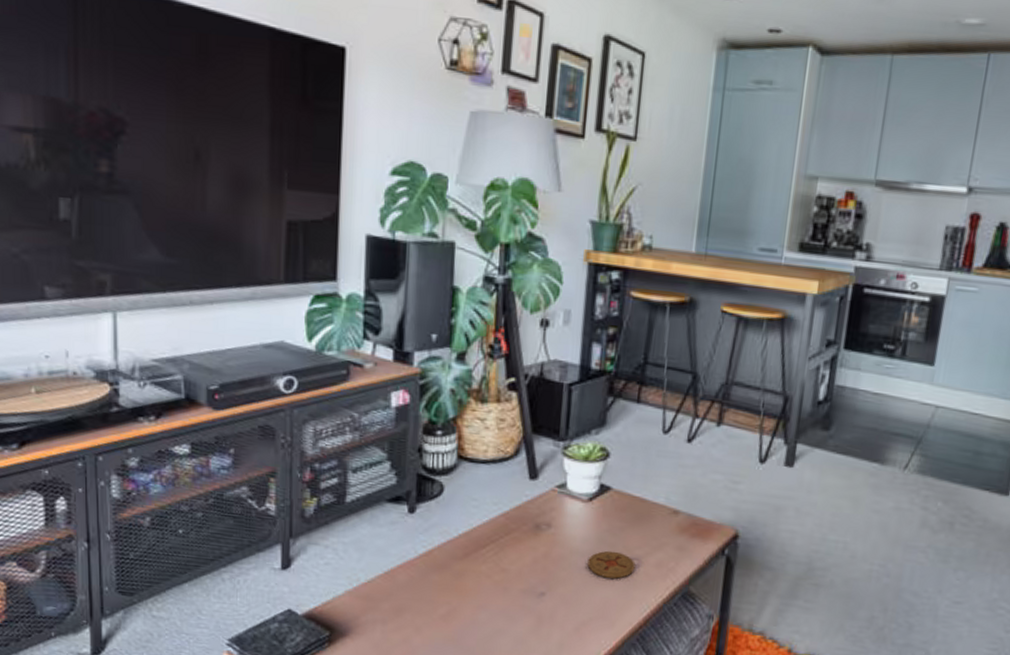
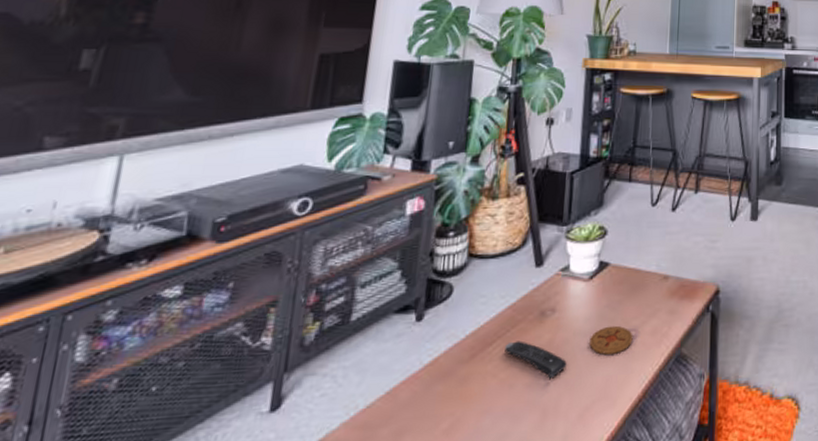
remote control: none [499,548,563,589] -> present [505,340,567,378]

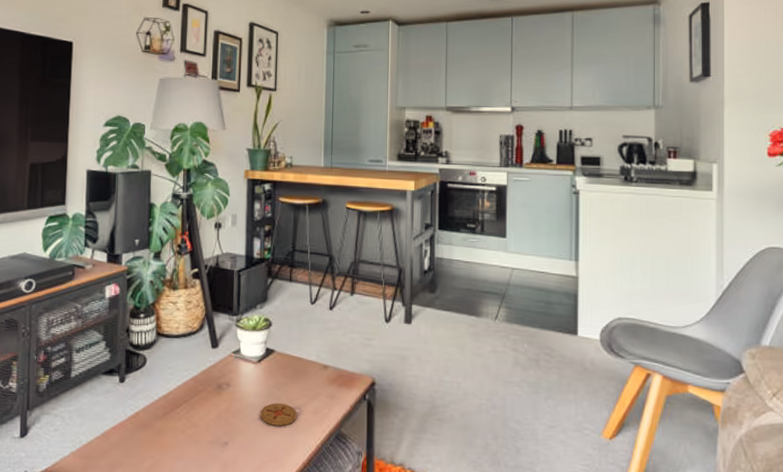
remote control: present [505,340,567,378] -> none [190,406,242,439]

